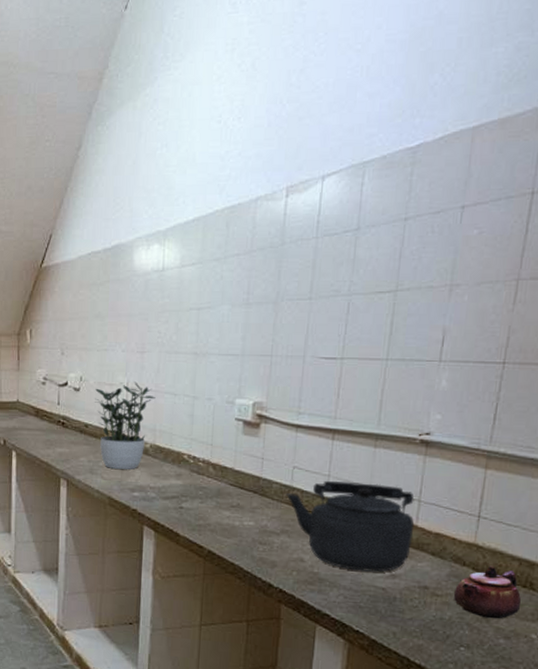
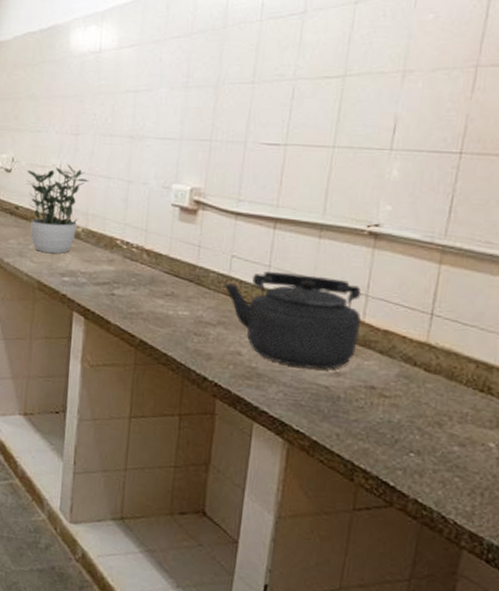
teapot: present [454,565,522,619] -> none [403,367,478,425]

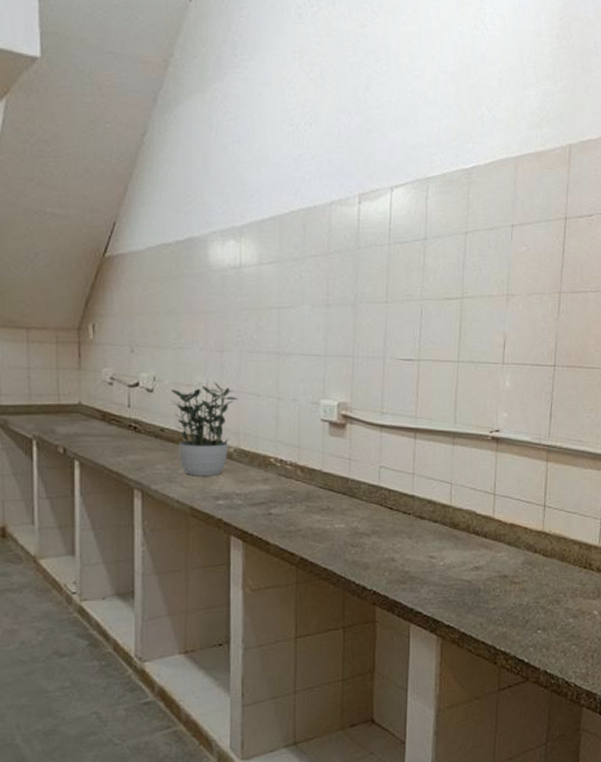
kettle: present [224,272,362,369] -> none [375,479,492,566]

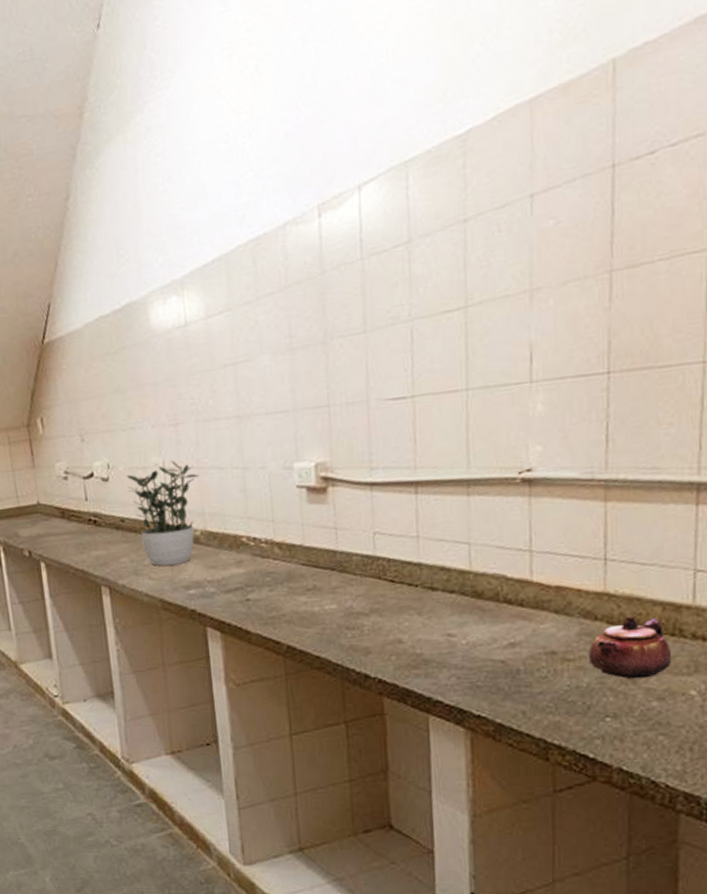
teapot: none [529,551,584,600] -> present [589,615,672,679]

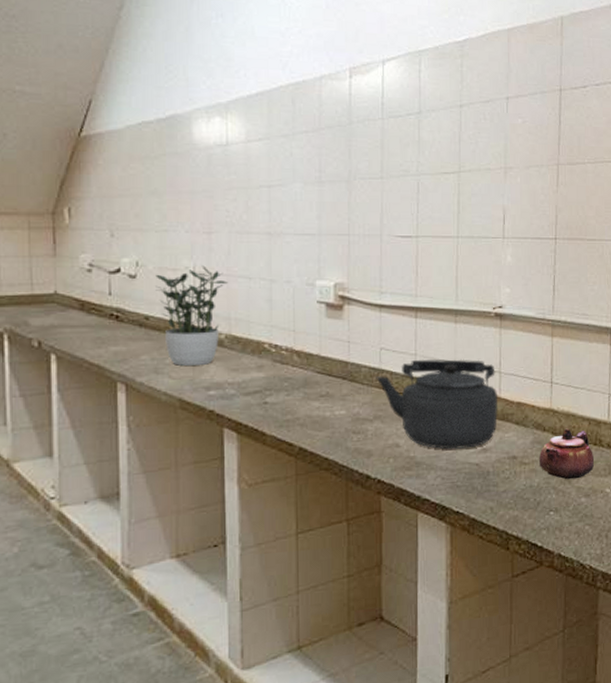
kettle: none [370,537,530,645] -> present [376,359,499,450]

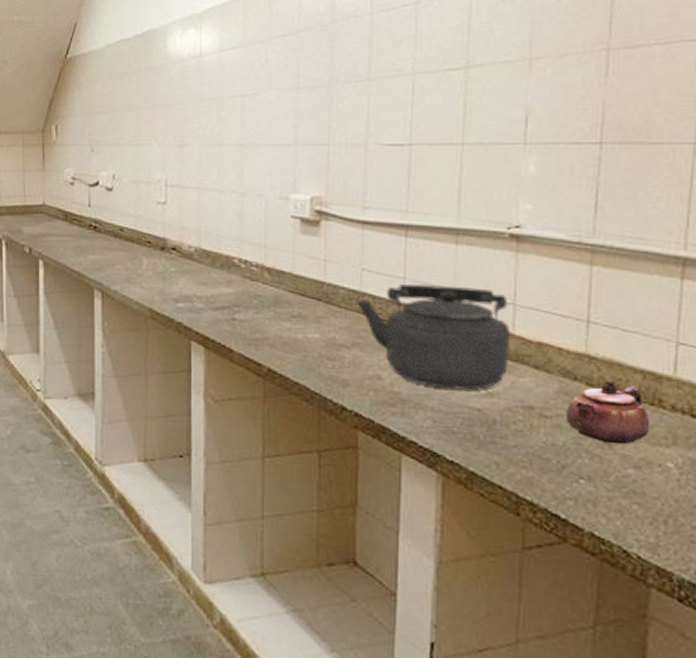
potted plant: present [156,265,228,366] -> none [130,178,199,277]

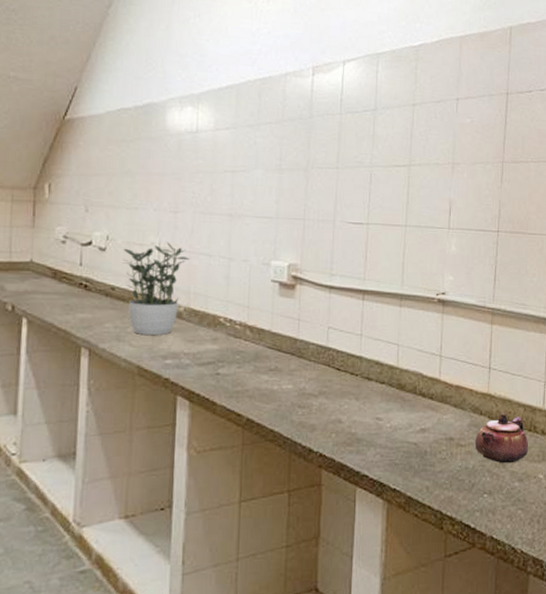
potted plant: none [130,178,199,277] -> present [123,242,190,335]
kettle: present [355,285,511,390] -> none [323,340,438,428]

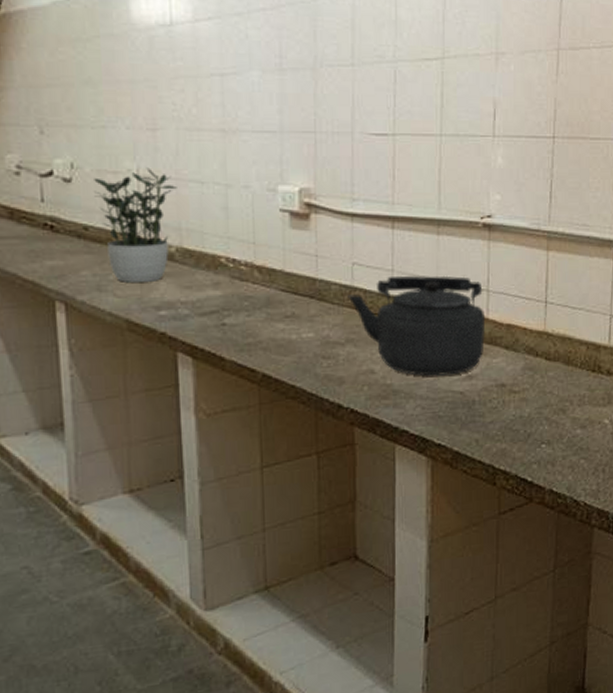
kettle: none [323,340,438,428] -> present [347,275,486,377]
teapot: present [475,413,529,464] -> none [531,353,593,410]

